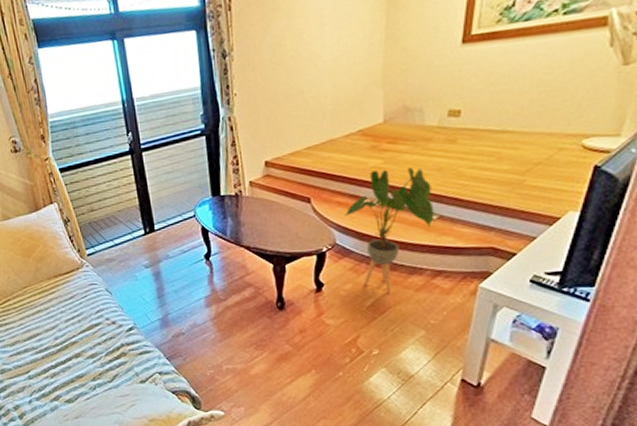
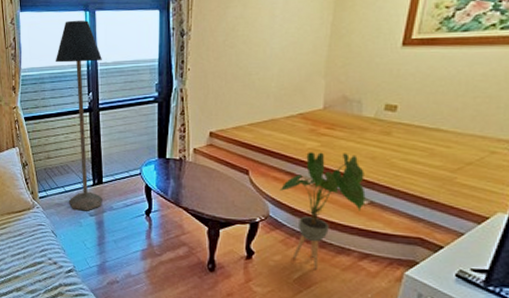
floor lamp: none [85,51,157,263] -> present [55,20,102,211]

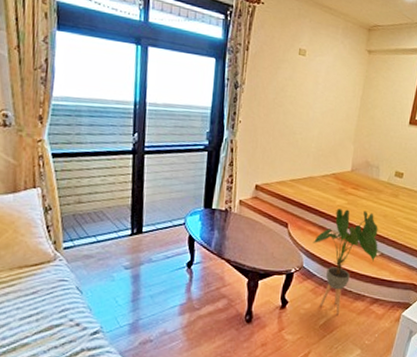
floor lamp: present [55,20,102,211] -> none [96,51,152,264]

